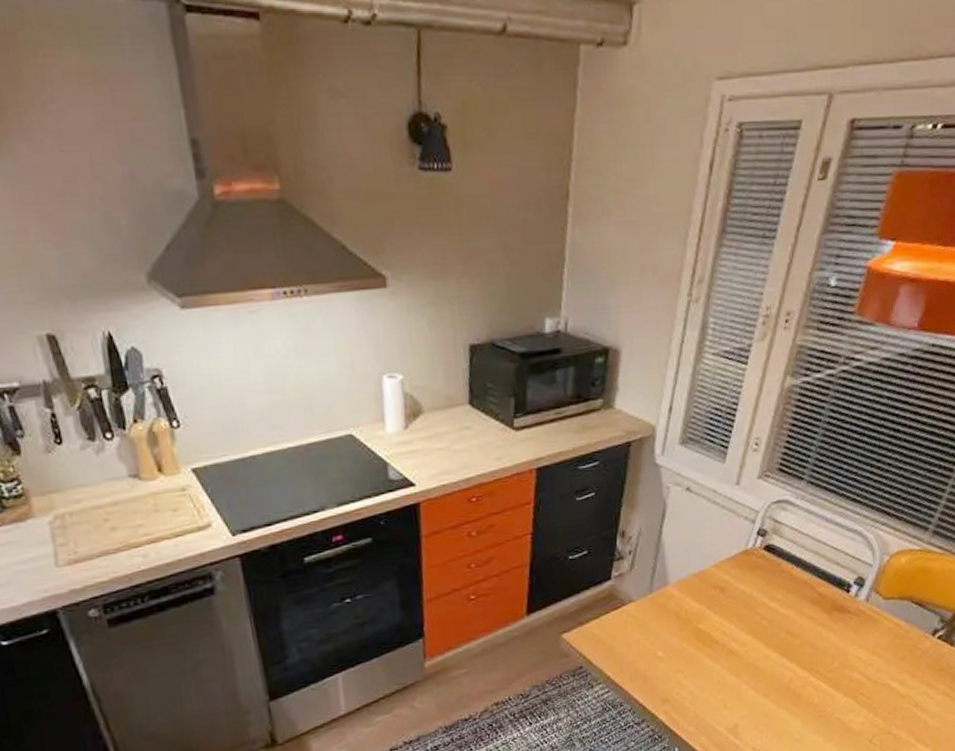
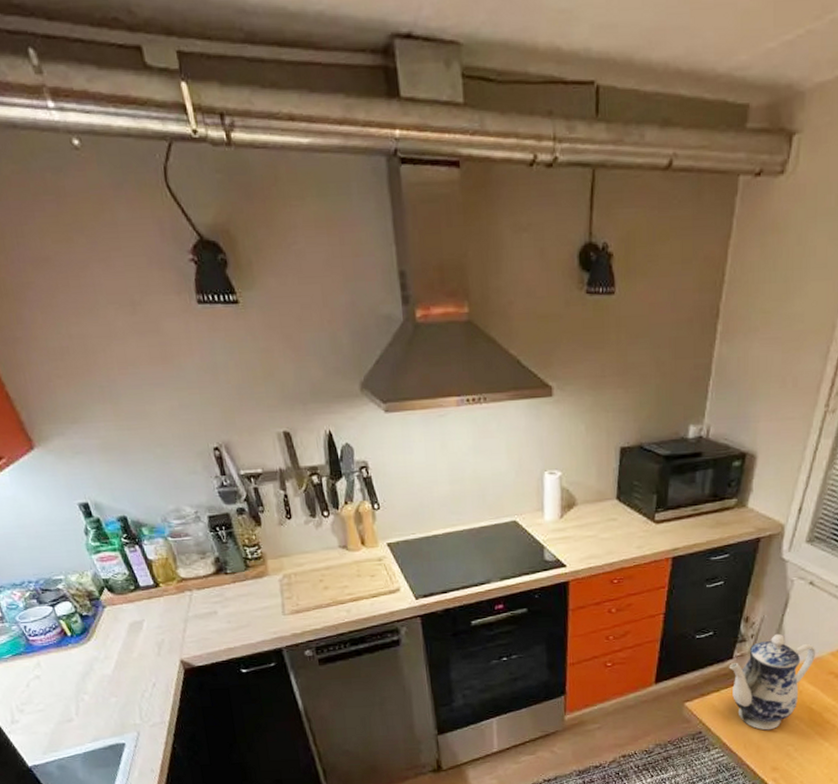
teapot: none [607,547,699,658] -> present [729,633,816,731]

